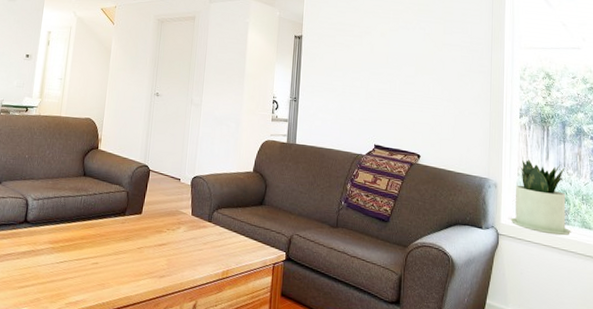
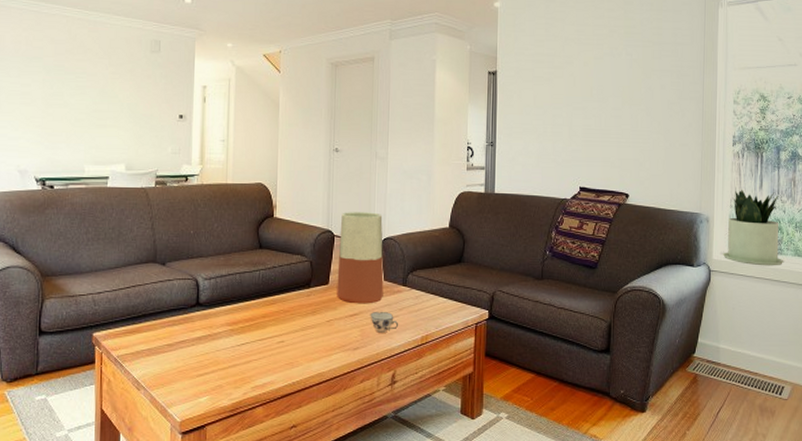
vase: none [148,150,194,236] -> present [337,212,384,304]
teacup: none [176,244,203,265] -> present [370,312,399,334]

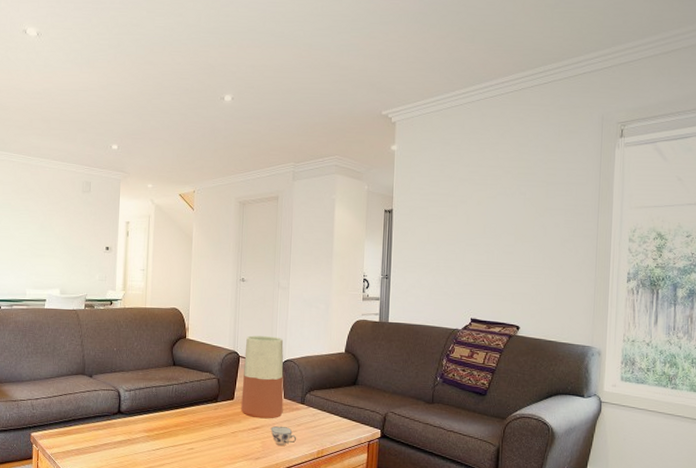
planter: present [723,190,784,266] -> none [615,325,679,401]

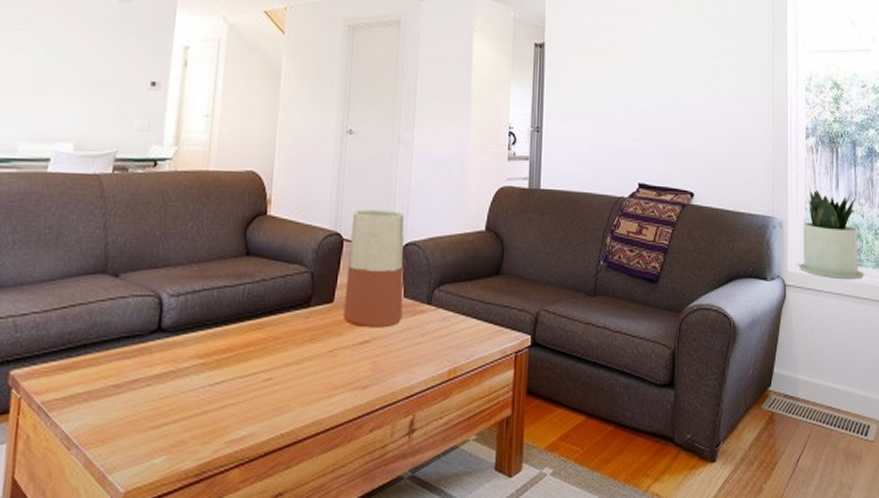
teacup: present [270,426,297,447] -> none [384,338,421,367]
planter: none [615,325,679,401] -> present [799,190,865,280]

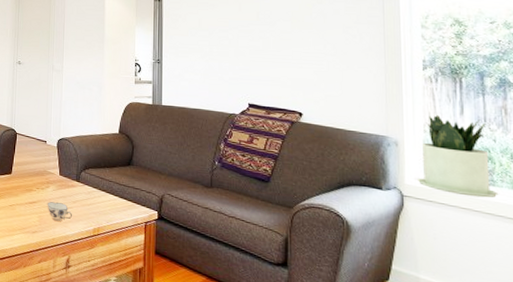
vase: present [343,209,405,328] -> none [18,114,59,194]
teacup: none [384,338,421,367] -> present [47,202,73,222]

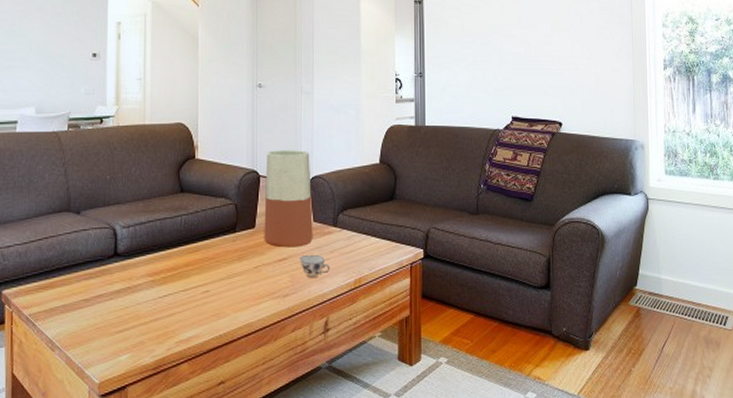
vase: none [18,114,59,194] -> present [264,150,313,248]
planter: present [418,115,499,199] -> none [660,115,721,192]

